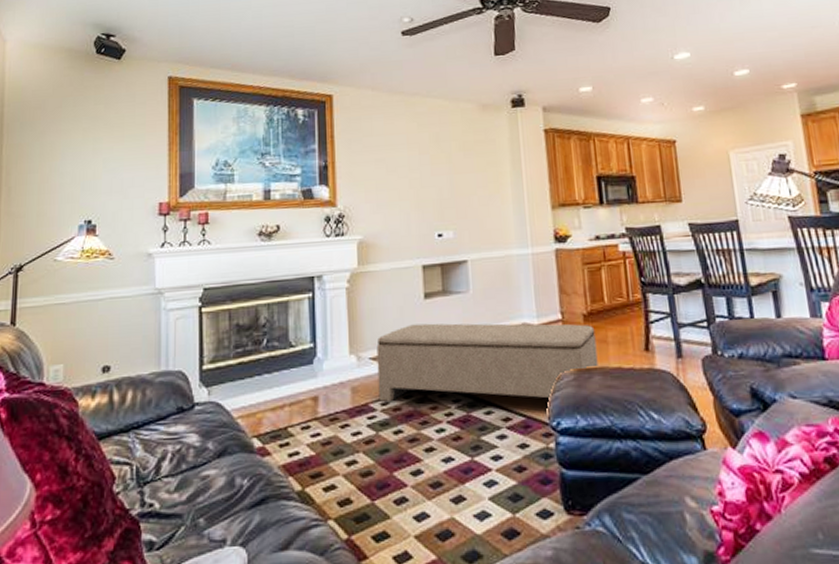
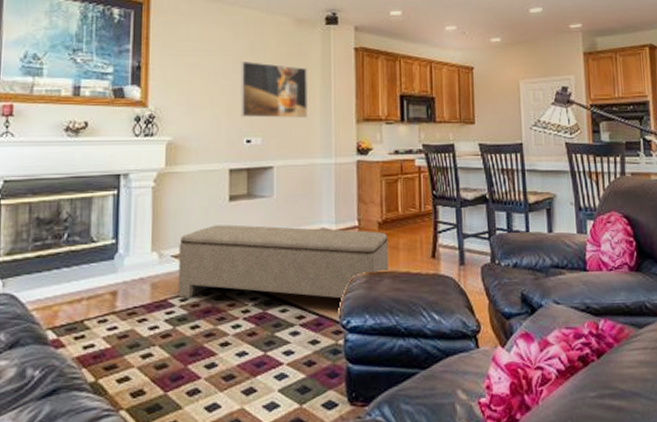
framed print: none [426,152,501,210] -> present [239,60,309,119]

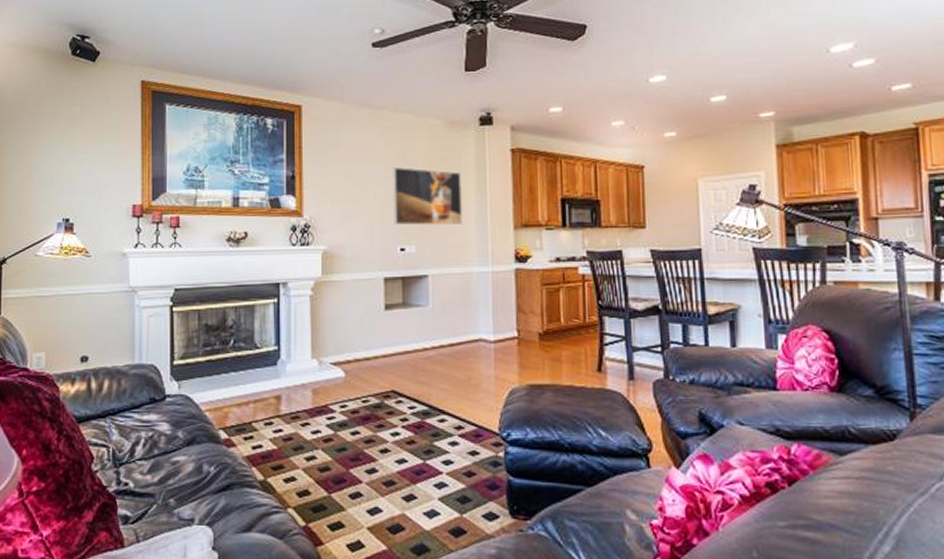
bench: present [178,224,389,299] -> none [337,333,551,411]

